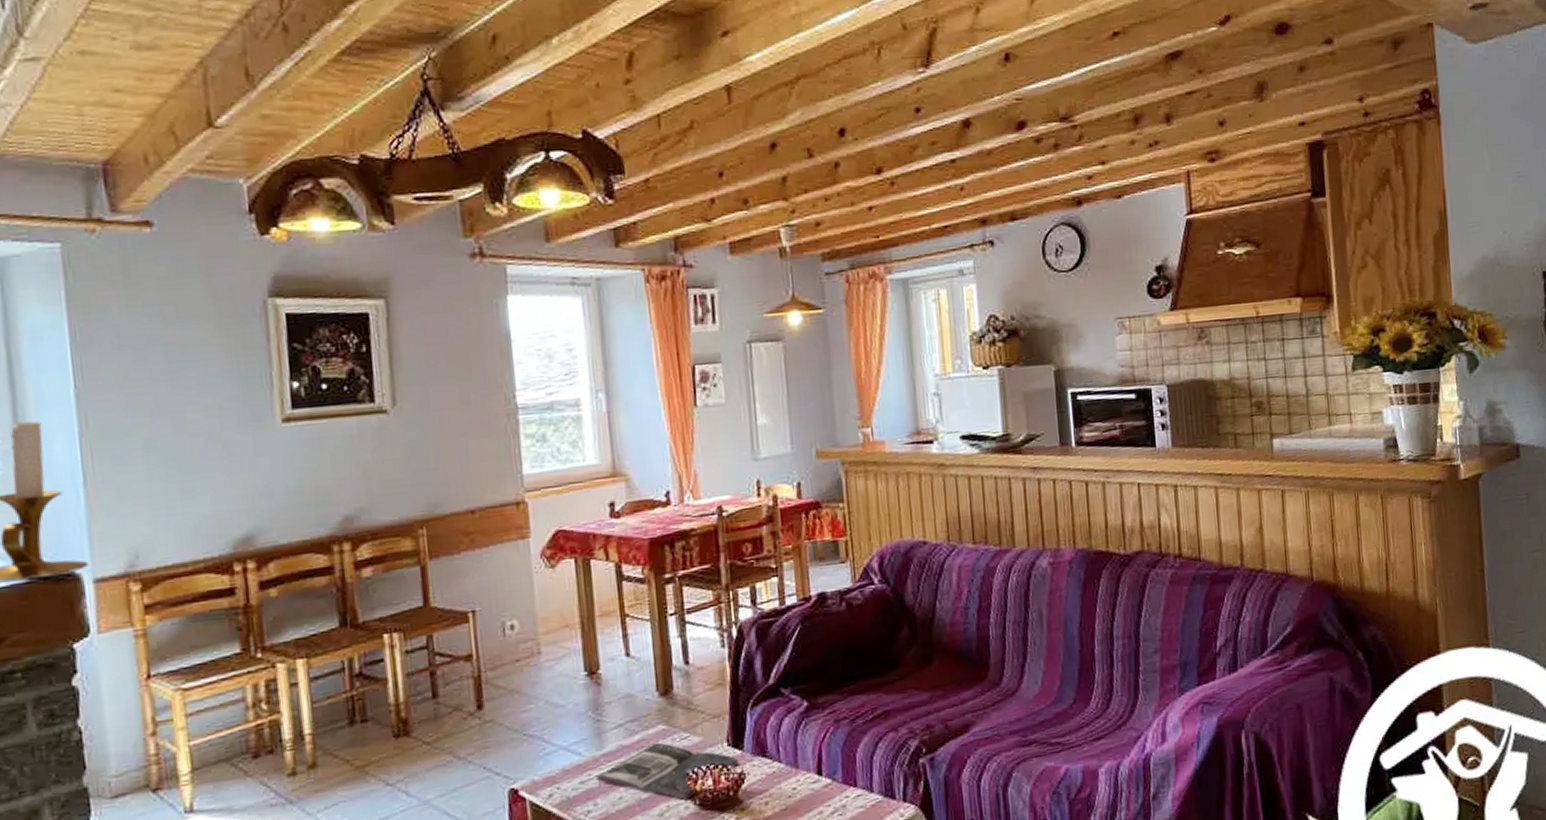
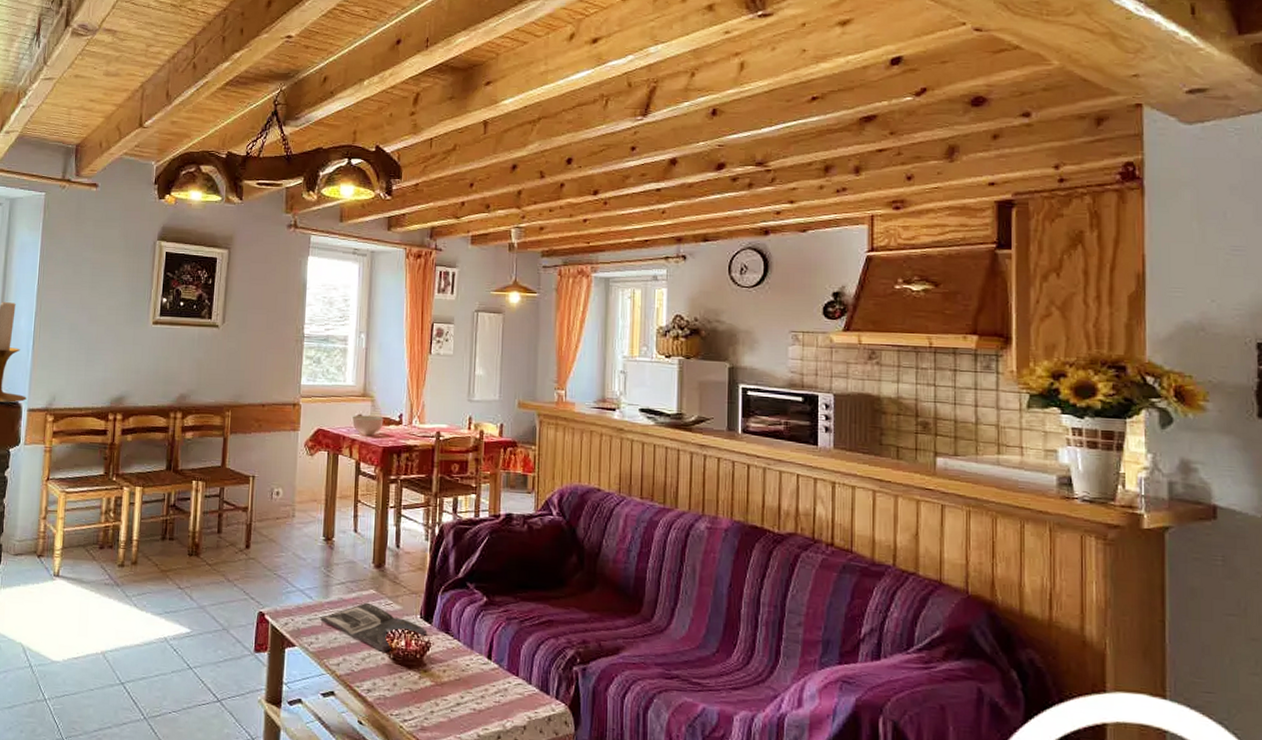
bowl: none [602,498,646,528] -> present [352,415,384,436]

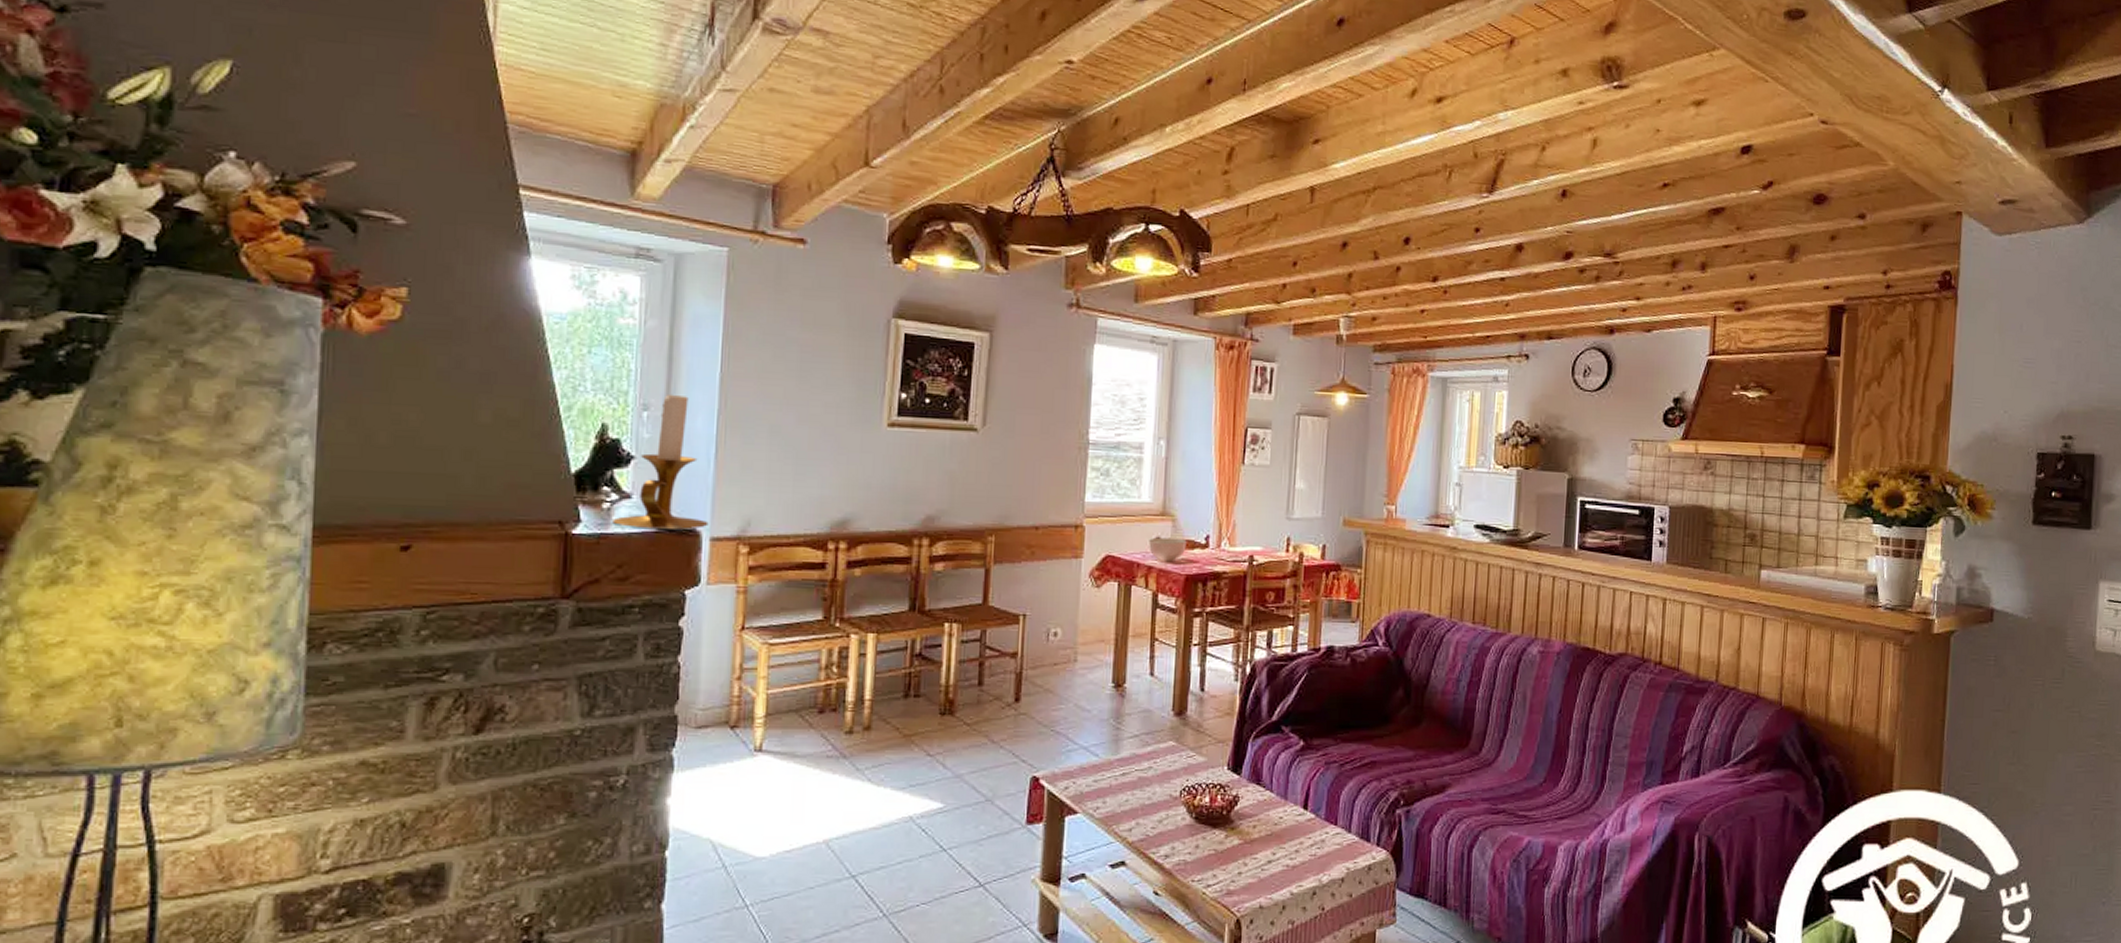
magazine: present [320,602,428,652] -> none [1108,756,1236,811]

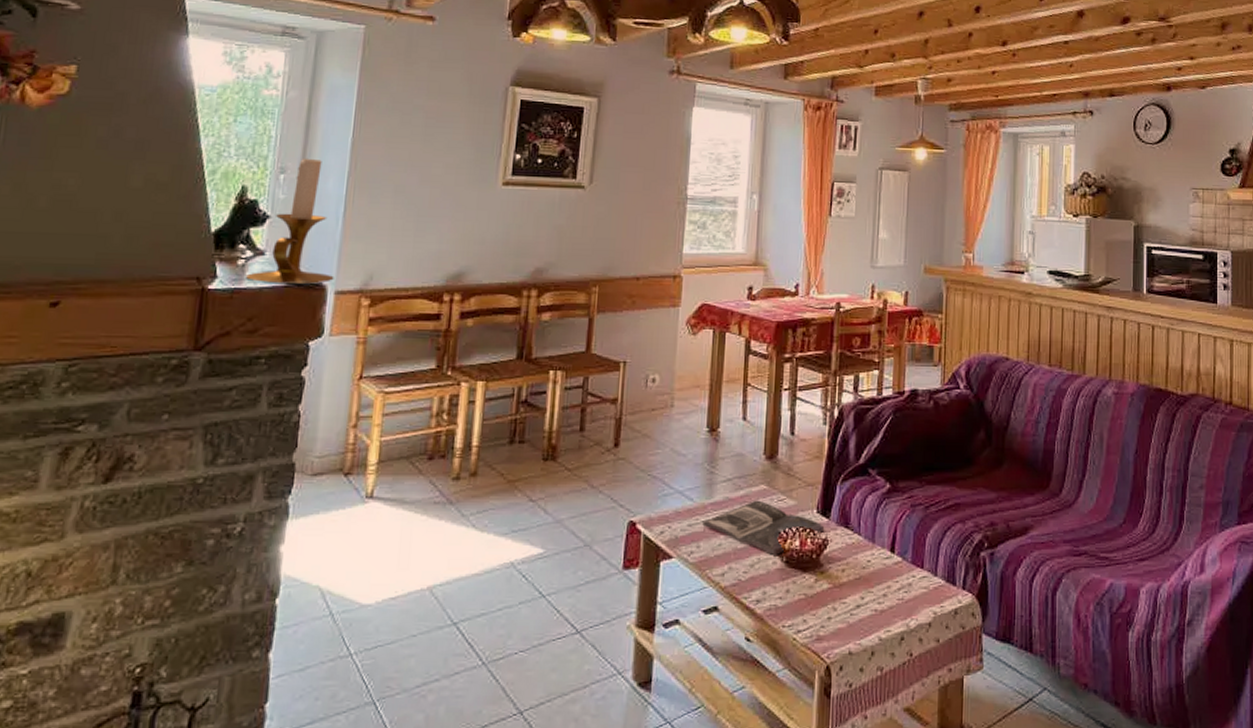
magazine: none [1108,756,1236,811] -> present [702,500,825,555]
bowl: present [1149,537,1187,562] -> none [742,286,778,309]

